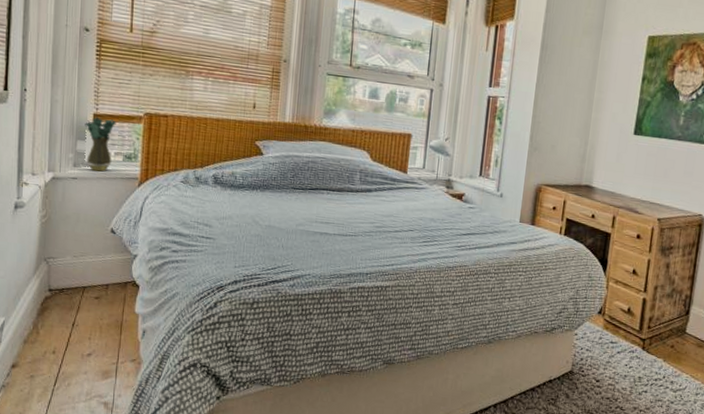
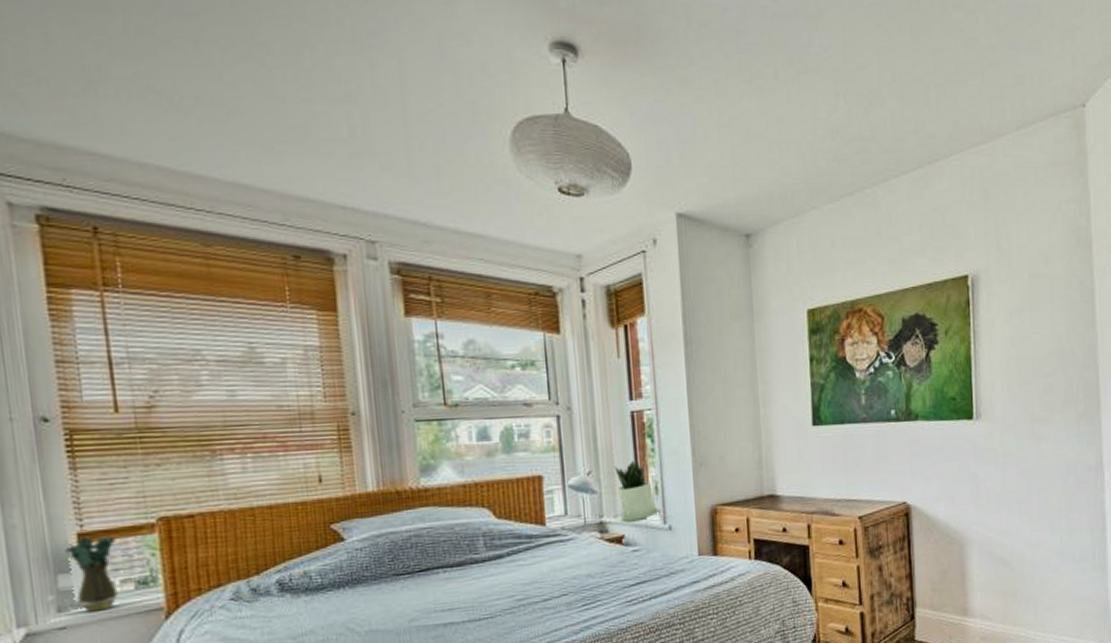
planter: none [464,135,496,184] -> present [613,460,660,521]

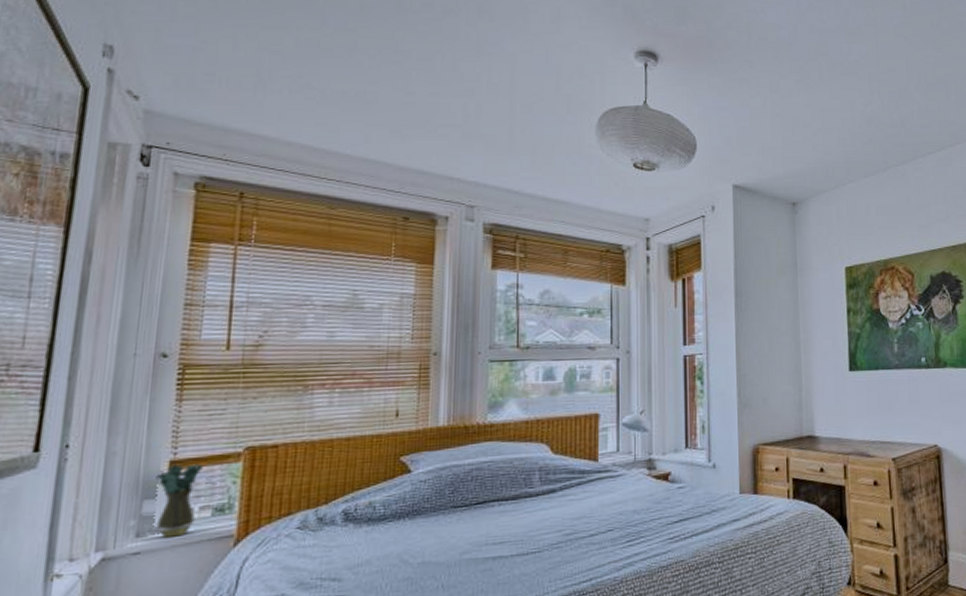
planter: present [613,460,660,521] -> none [665,400,706,458]

